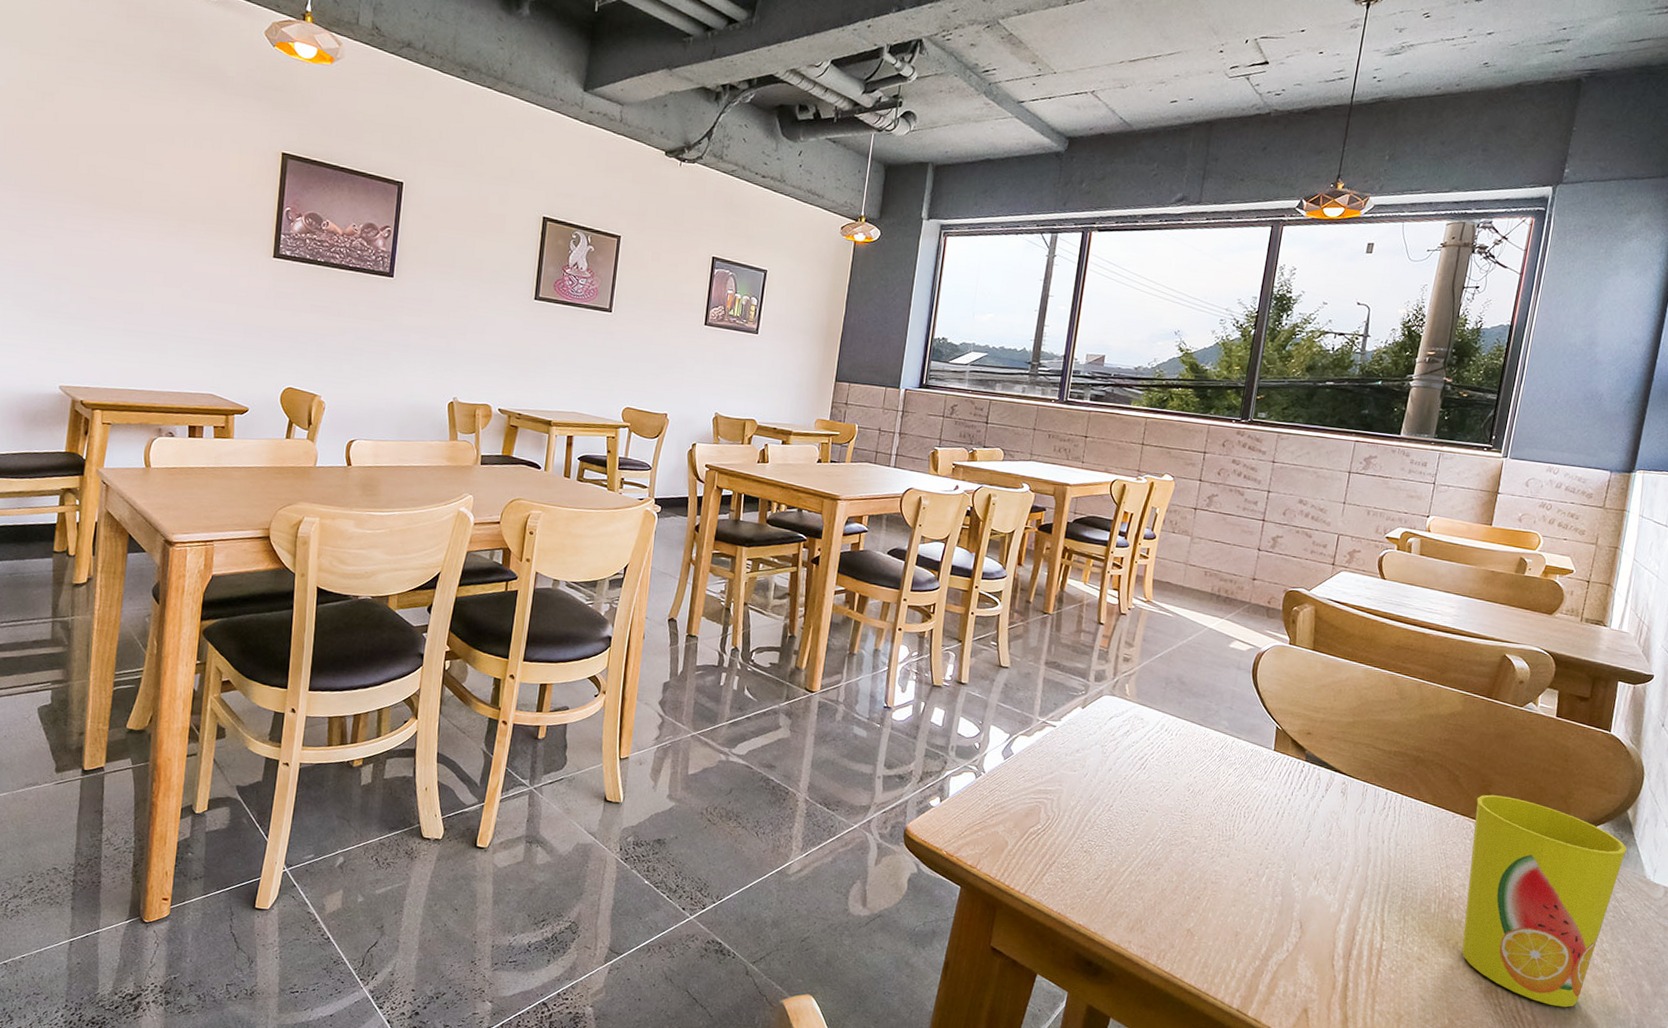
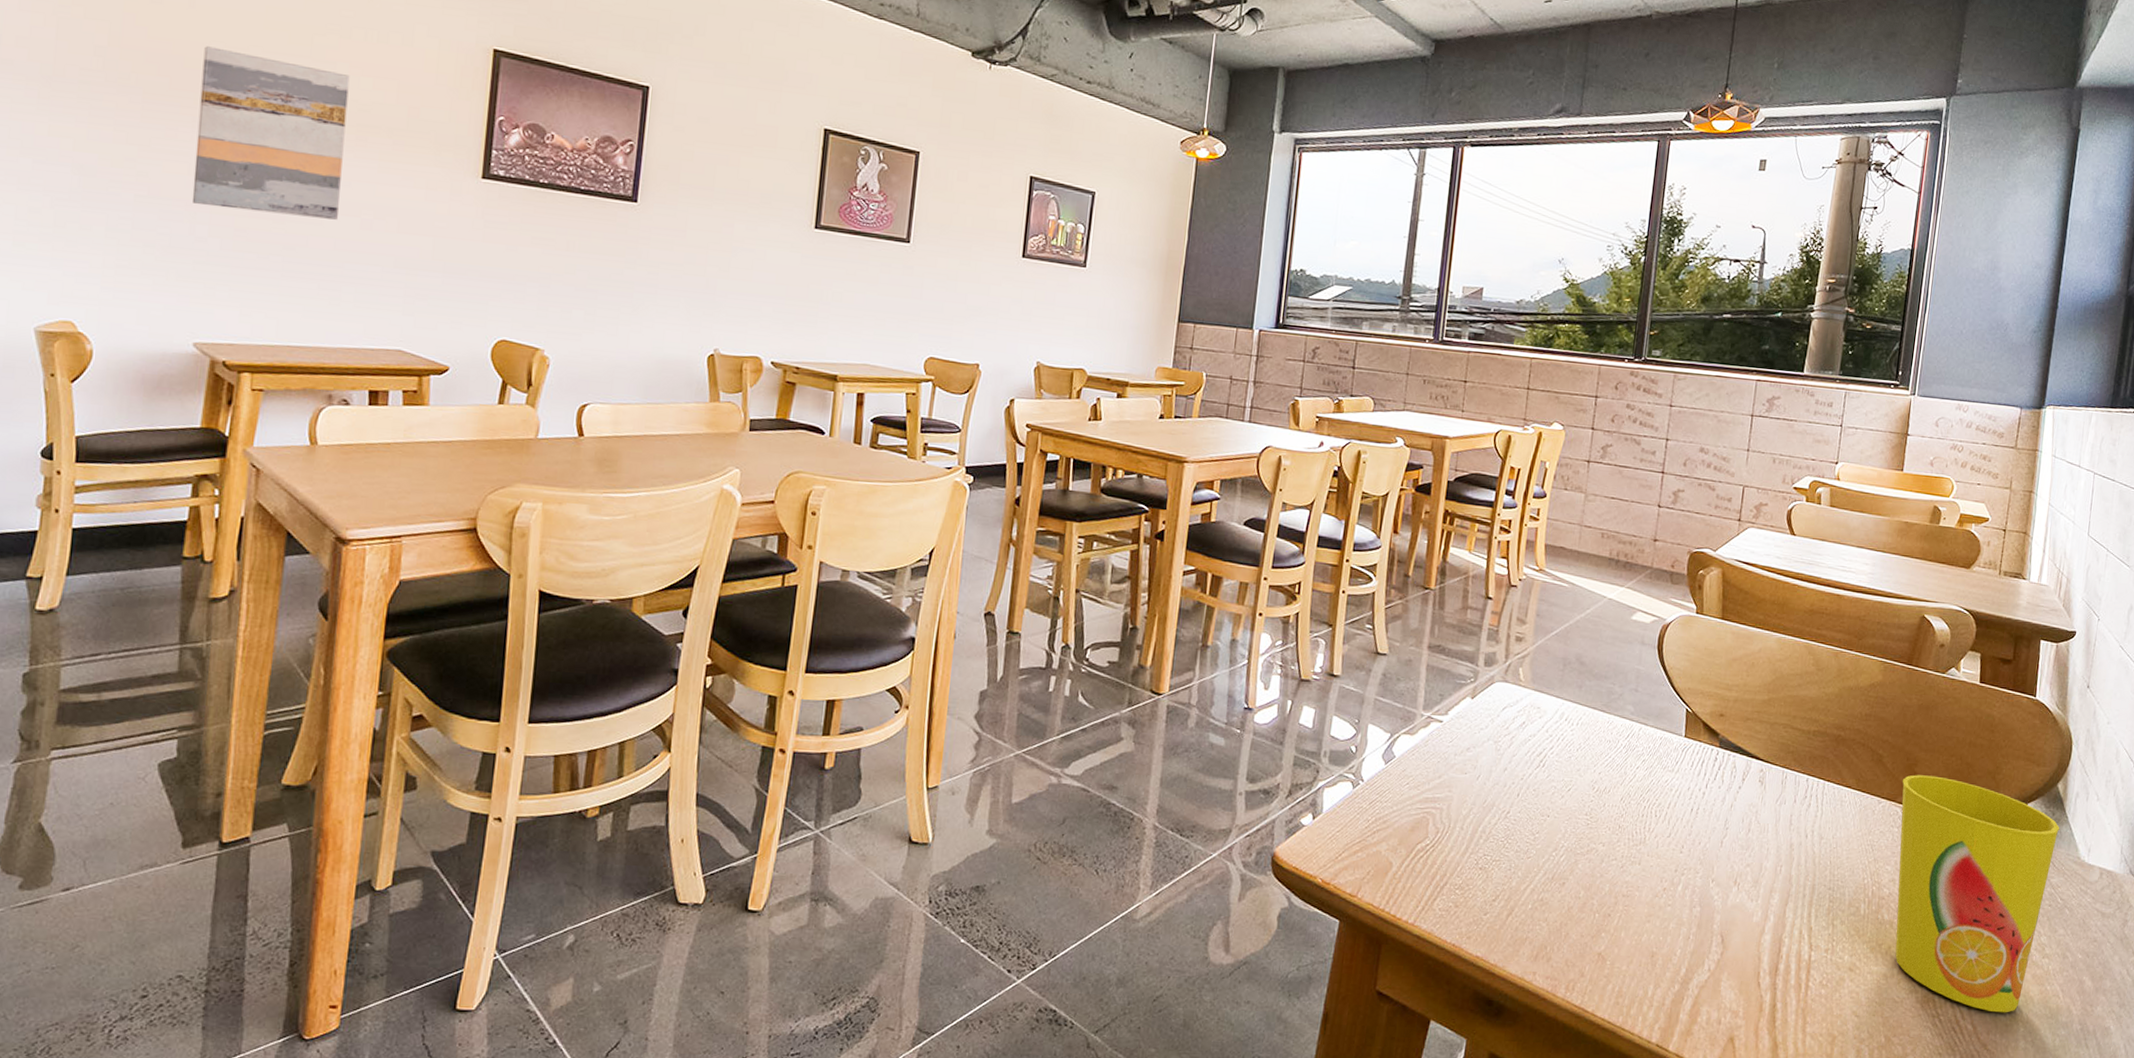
wall art: none [57,152,173,290] -> present [191,46,350,220]

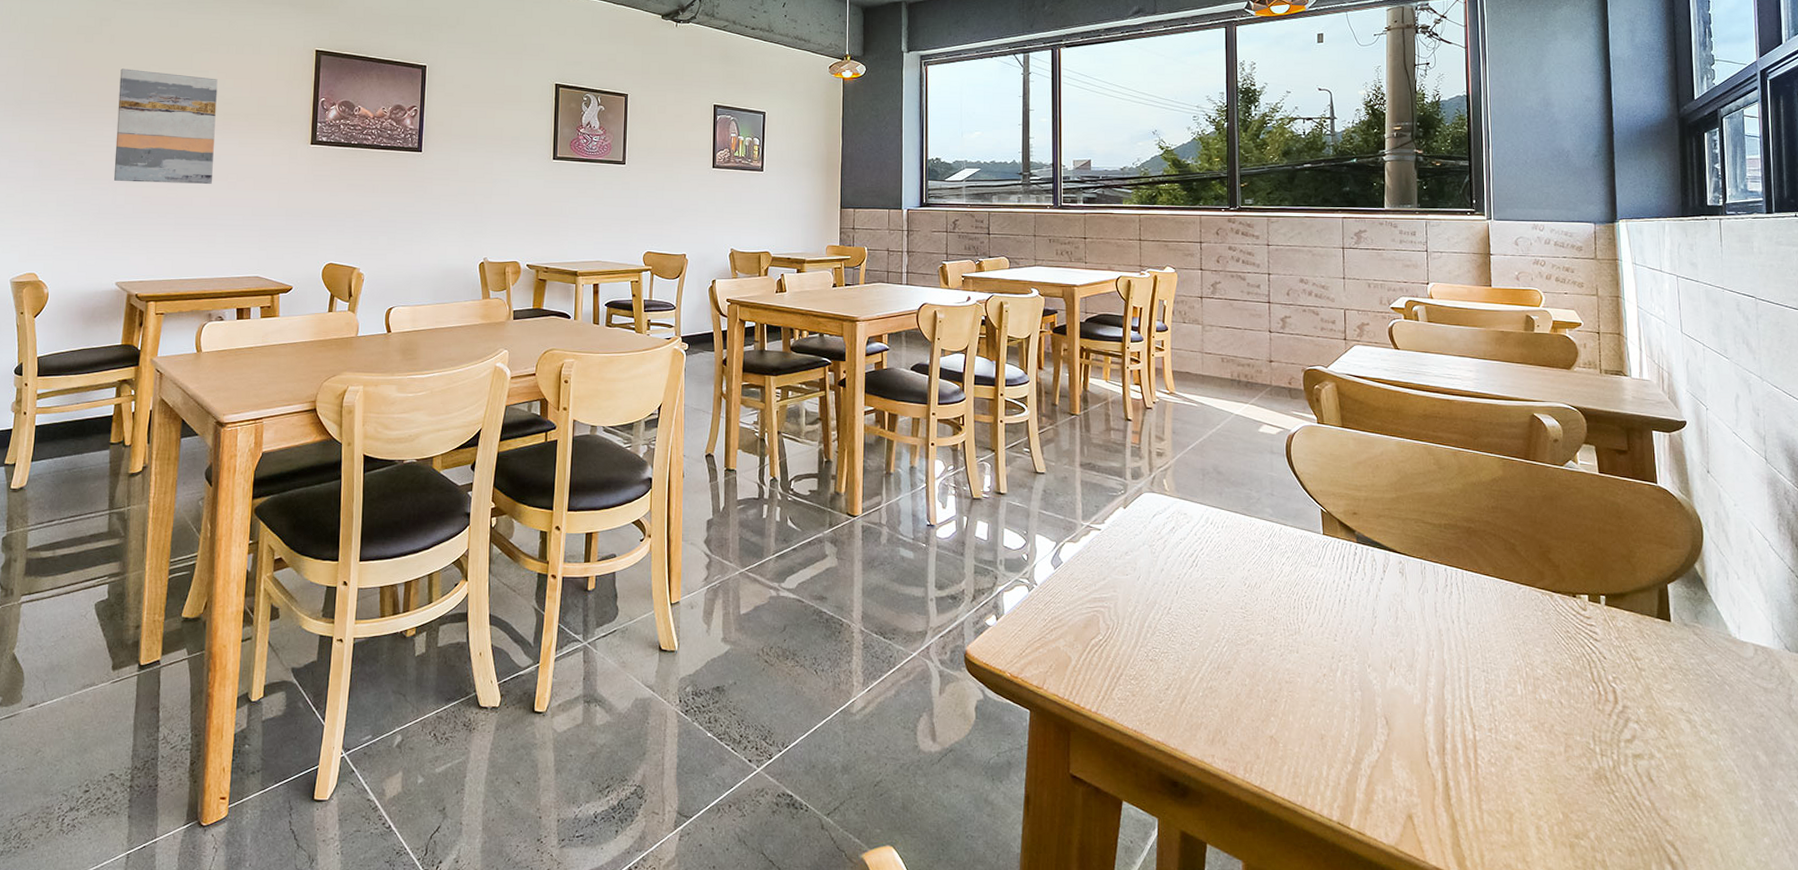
cup: present [1895,774,2060,1013] -> none [1538,561,1705,789]

